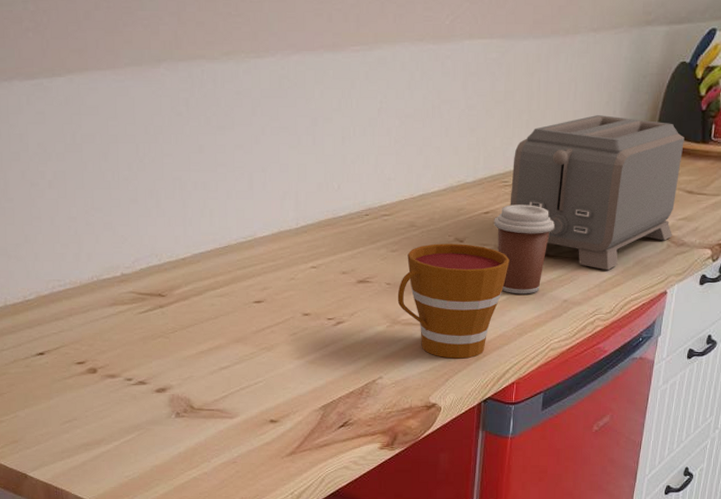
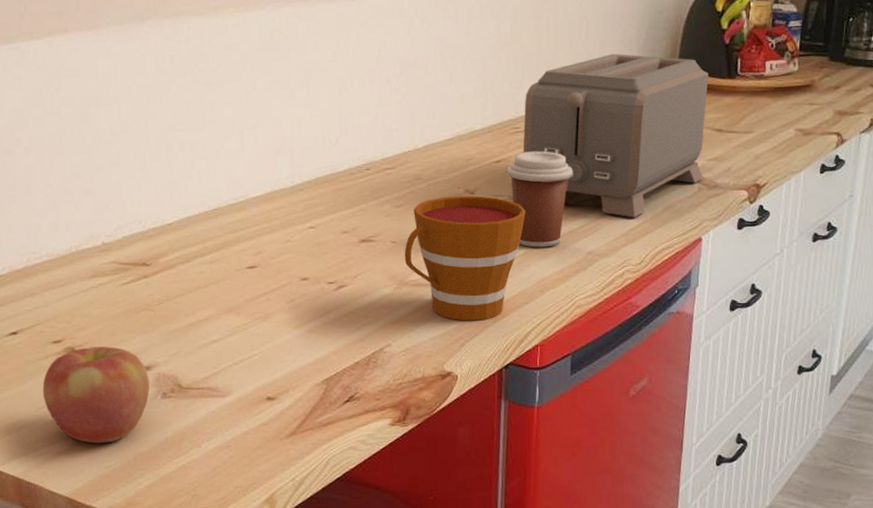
apple: none [67,369,165,456] -> present [42,346,150,444]

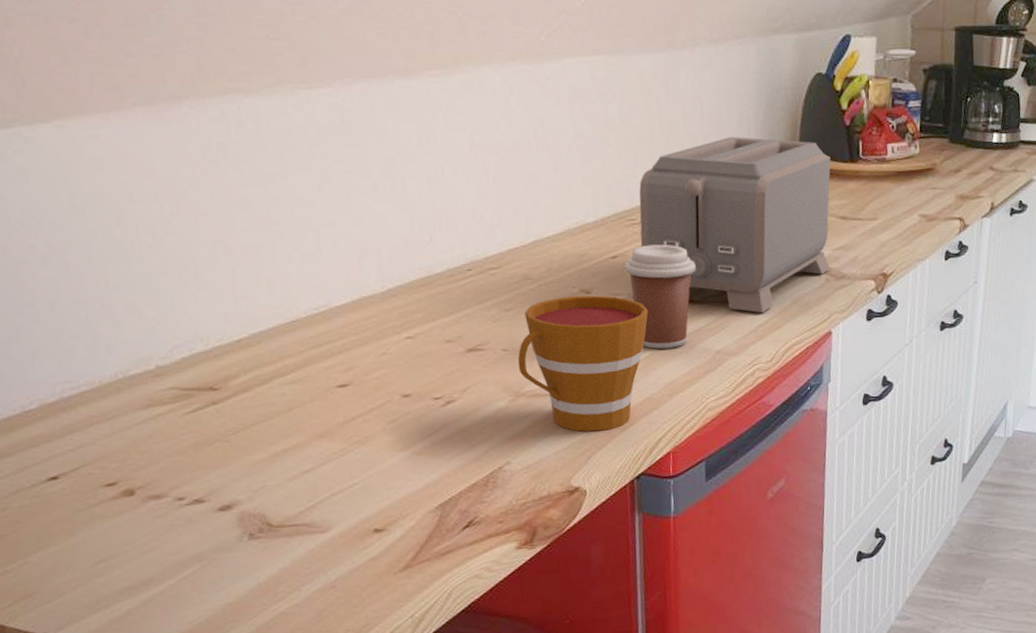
apple: present [42,346,150,444] -> none [98,485,233,598]

